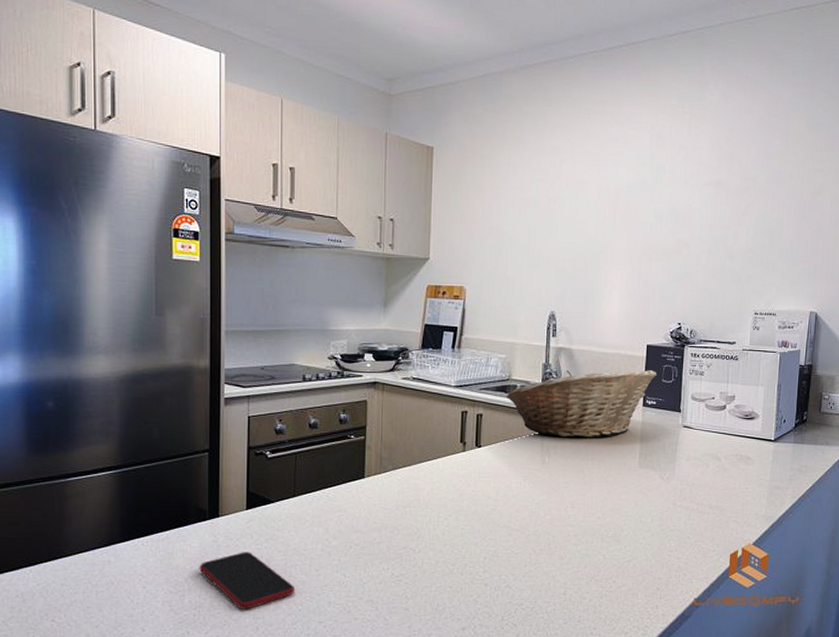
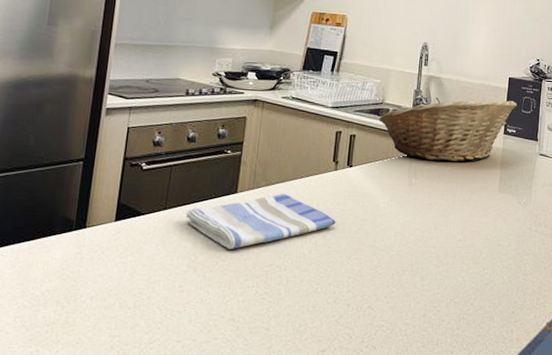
smartphone: present [199,552,295,610] -> none [58,265,156,327]
dish towel: none [315,477,468,533] -> present [186,194,336,249]

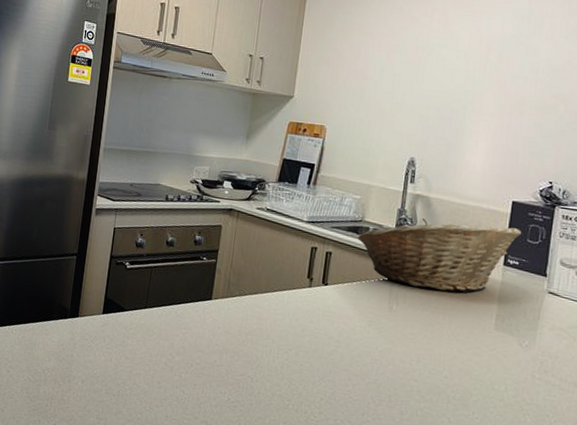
dish towel: present [186,194,336,249] -> none [164,305,309,354]

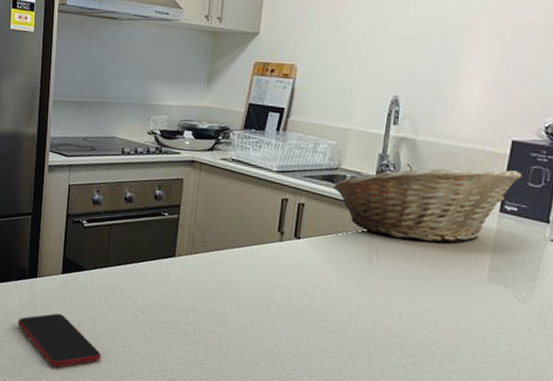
smartphone: none [56,353,137,409] -> present [17,313,102,368]

